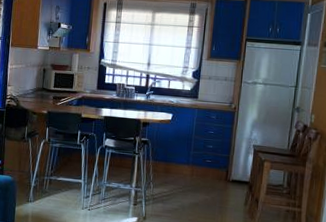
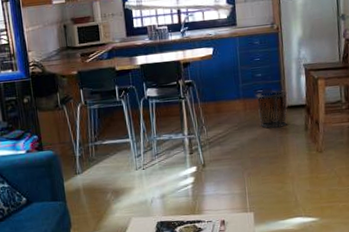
waste bin: none [203,162,234,198] -> present [256,89,288,128]

